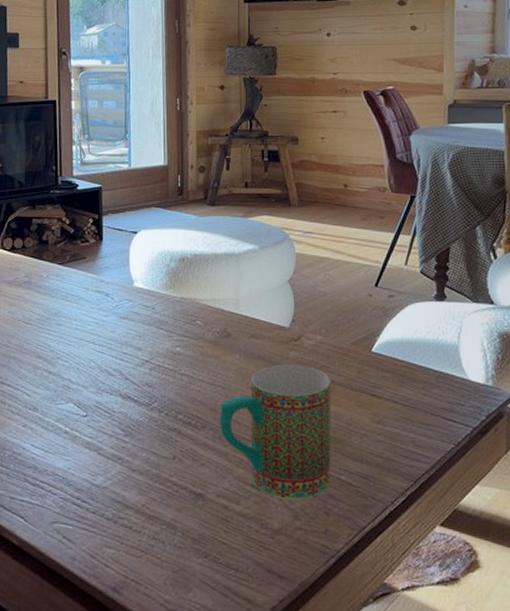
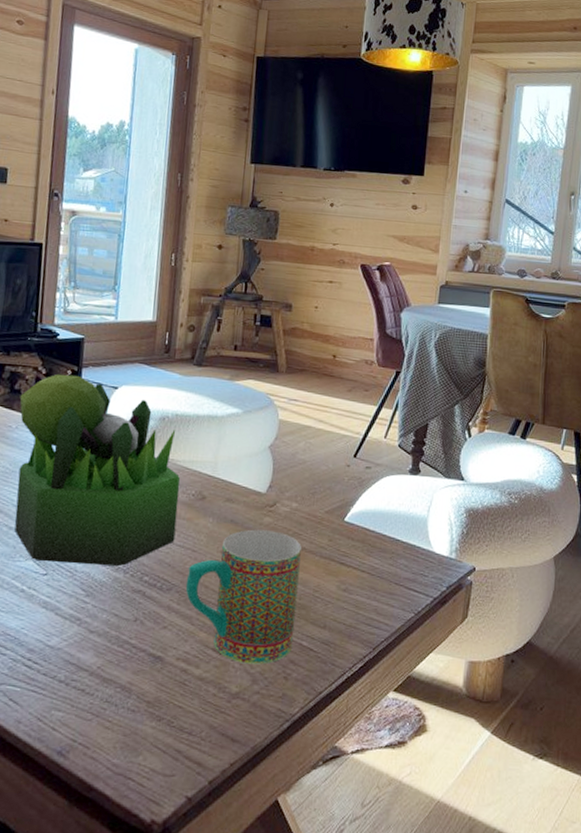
plant: none [48,223,205,405] -> present [14,374,181,566]

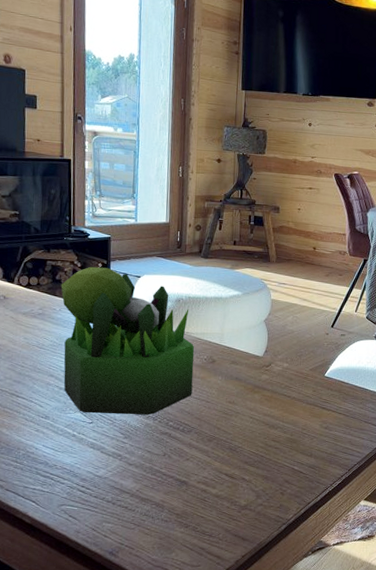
mug: present [185,529,301,665] -> none [202,384,292,484]

